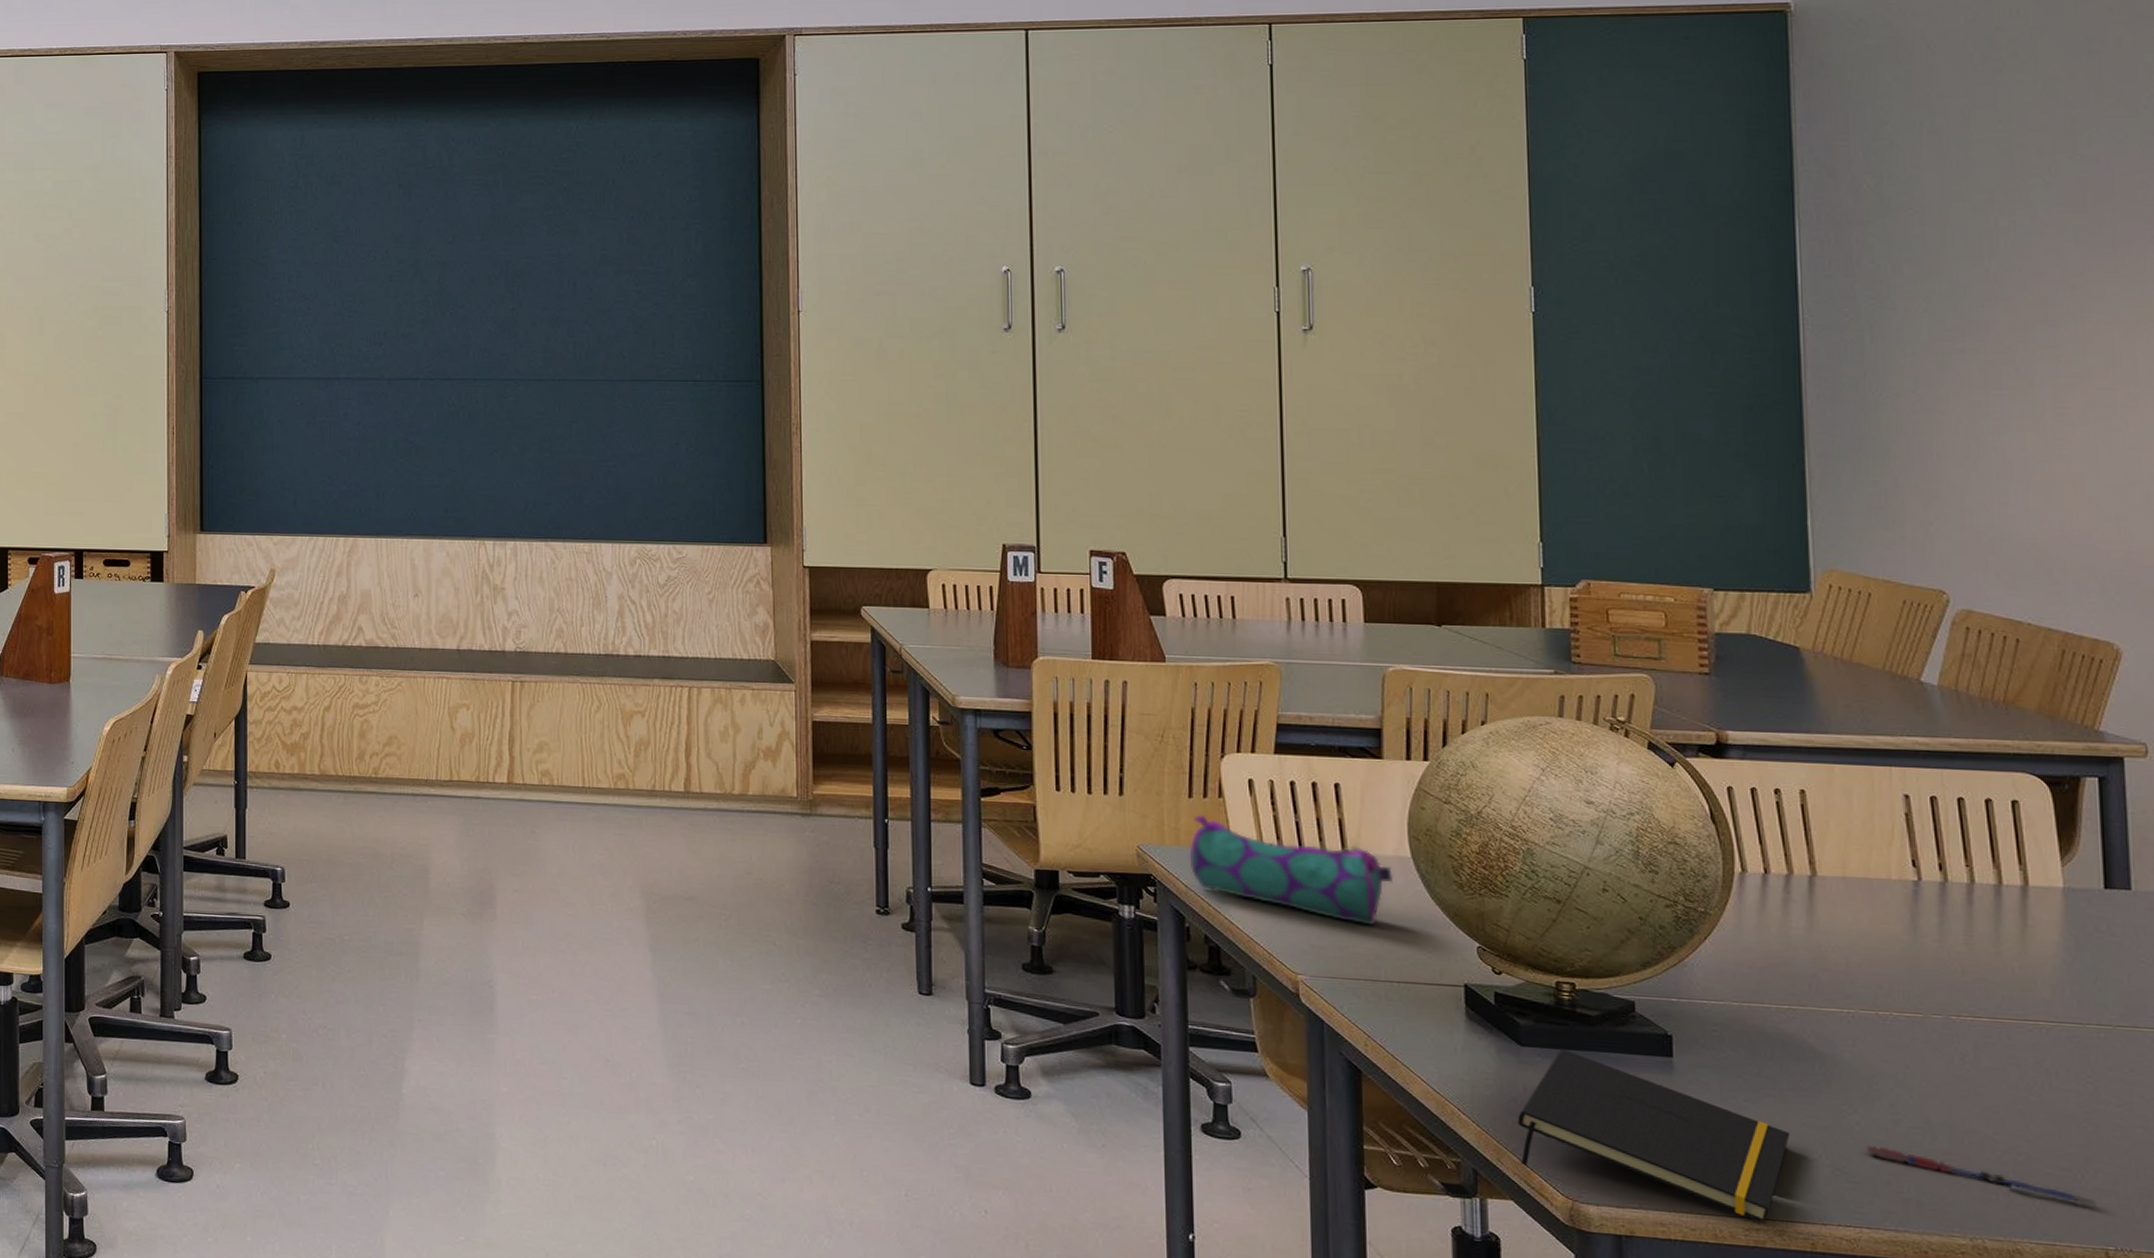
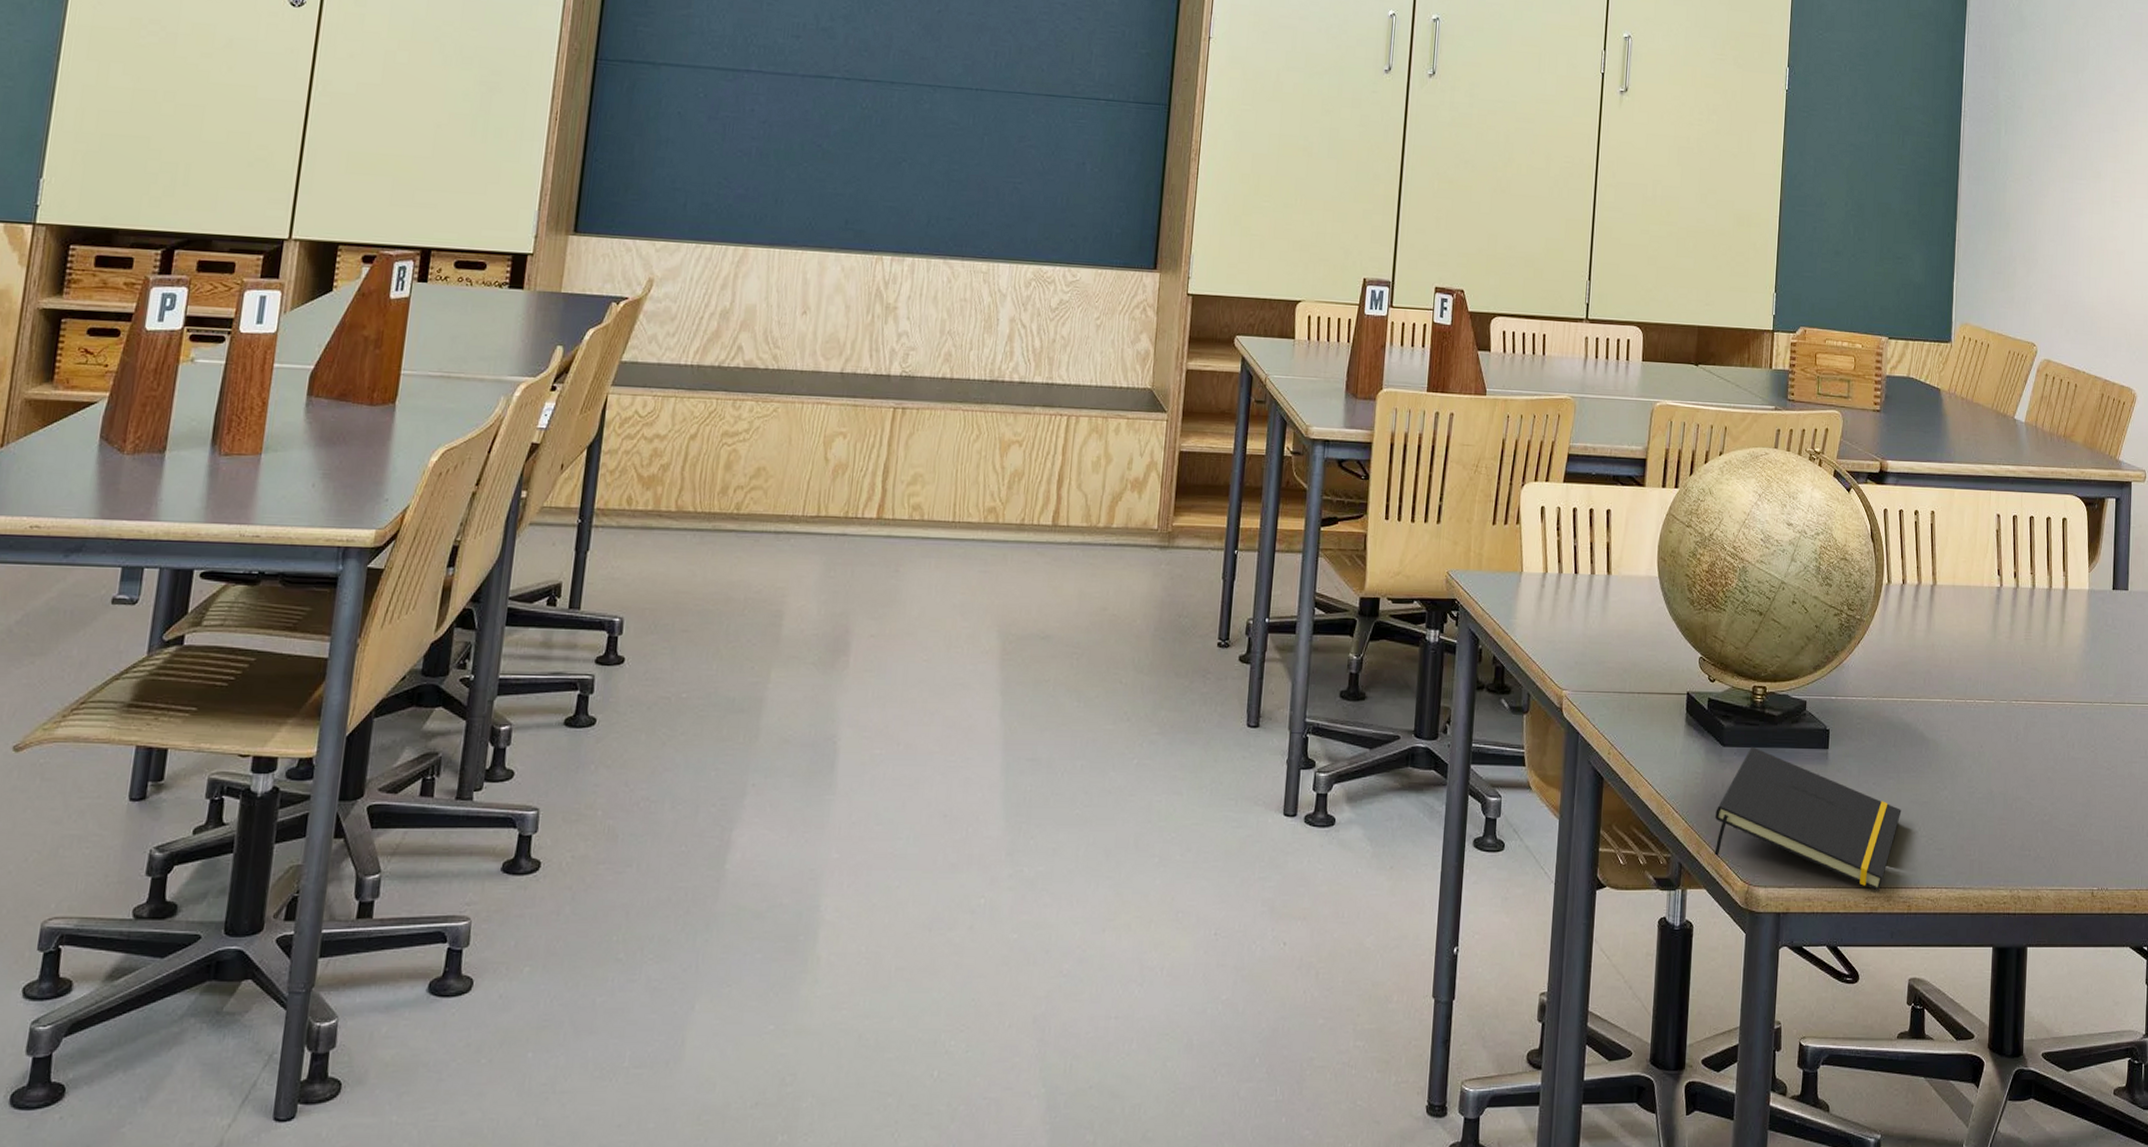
pencil case: present [1189,814,1394,926] -> none [1487,540,1644,642]
pen: present [1867,1145,2097,1207] -> none [1950,816,2090,855]

